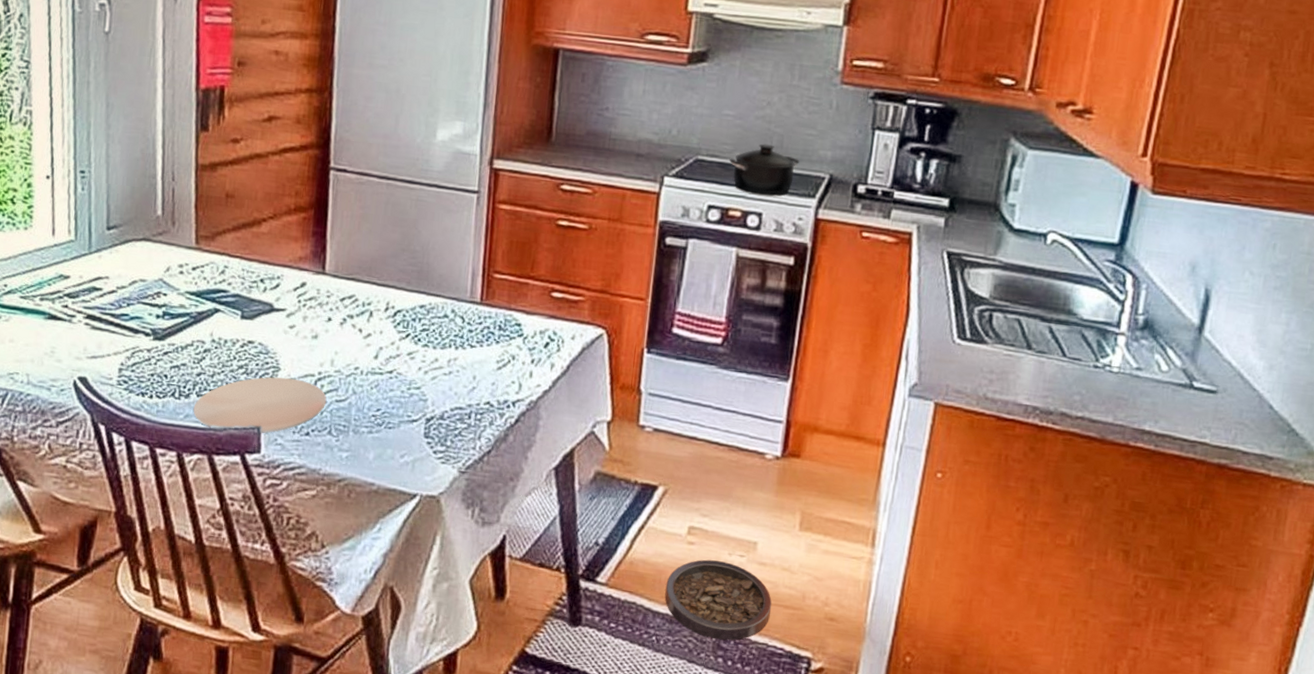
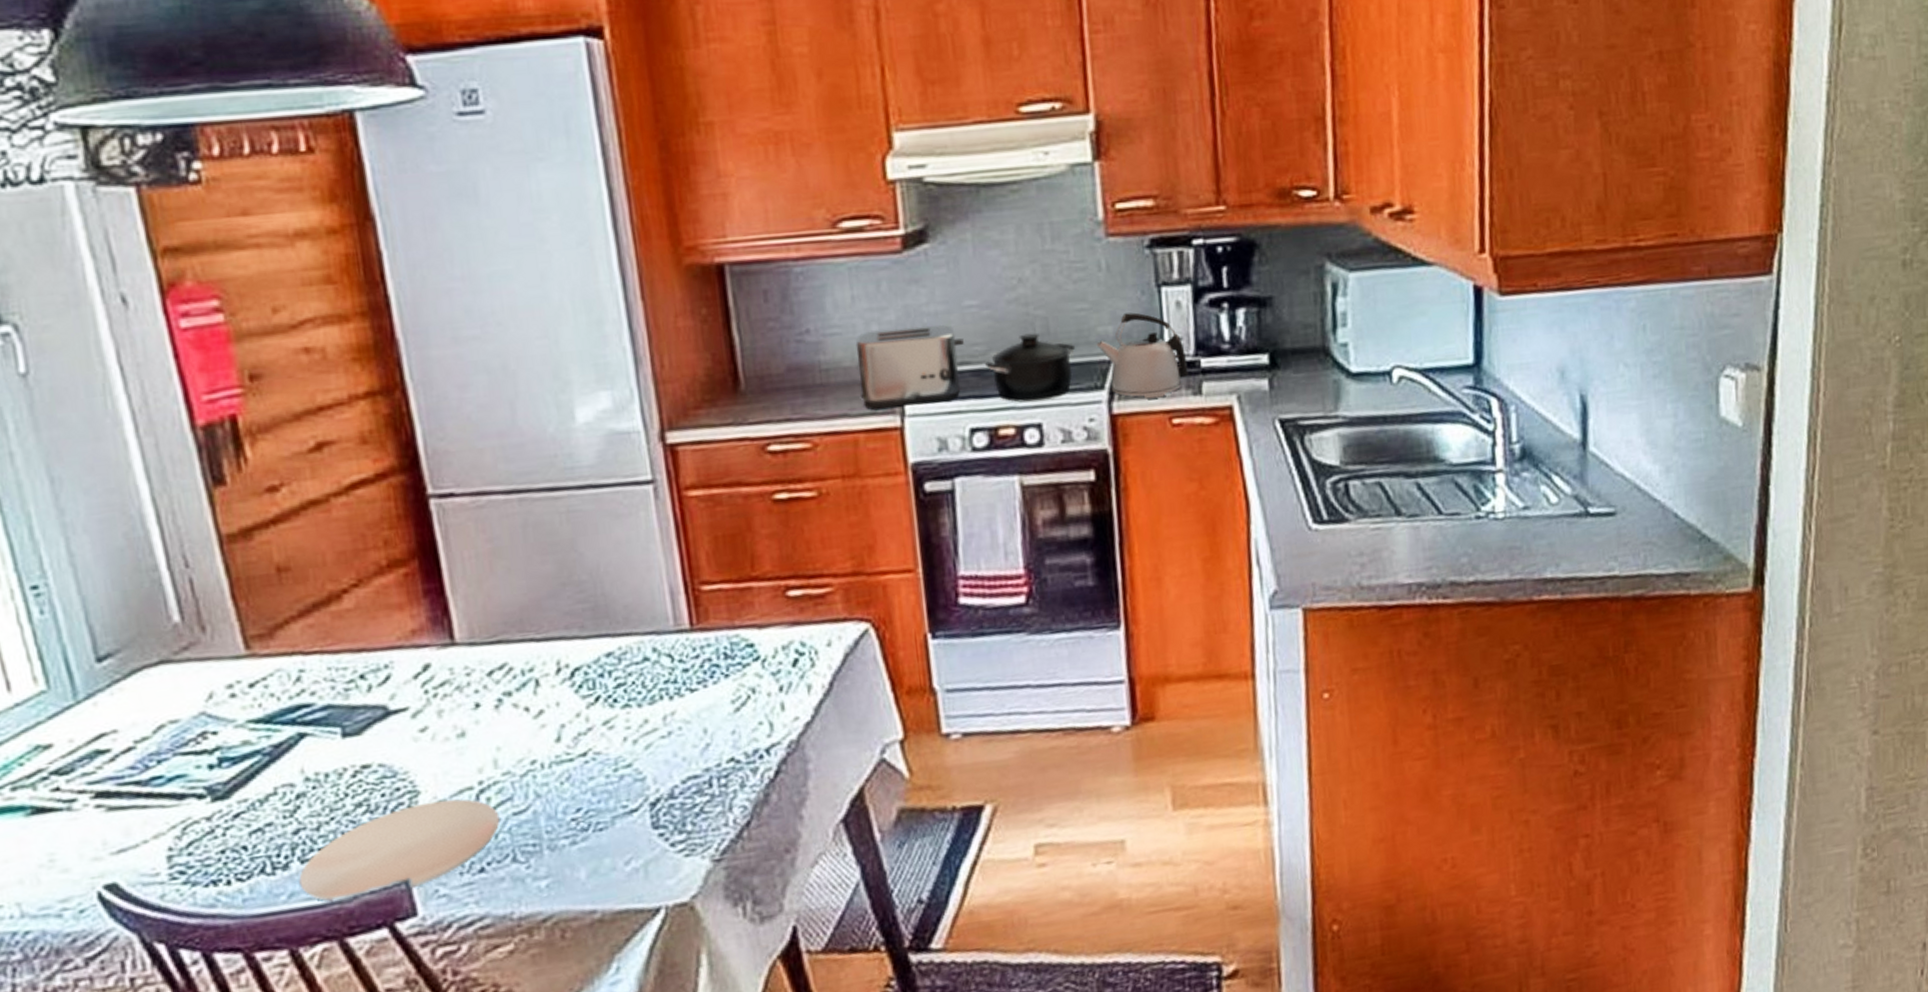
toaster: none [634,118,718,183] -> present [855,324,964,411]
pet bowl: present [665,559,772,641] -> none [1021,875,1160,977]
kettle: none [816,144,884,214] -> present [1096,312,1189,399]

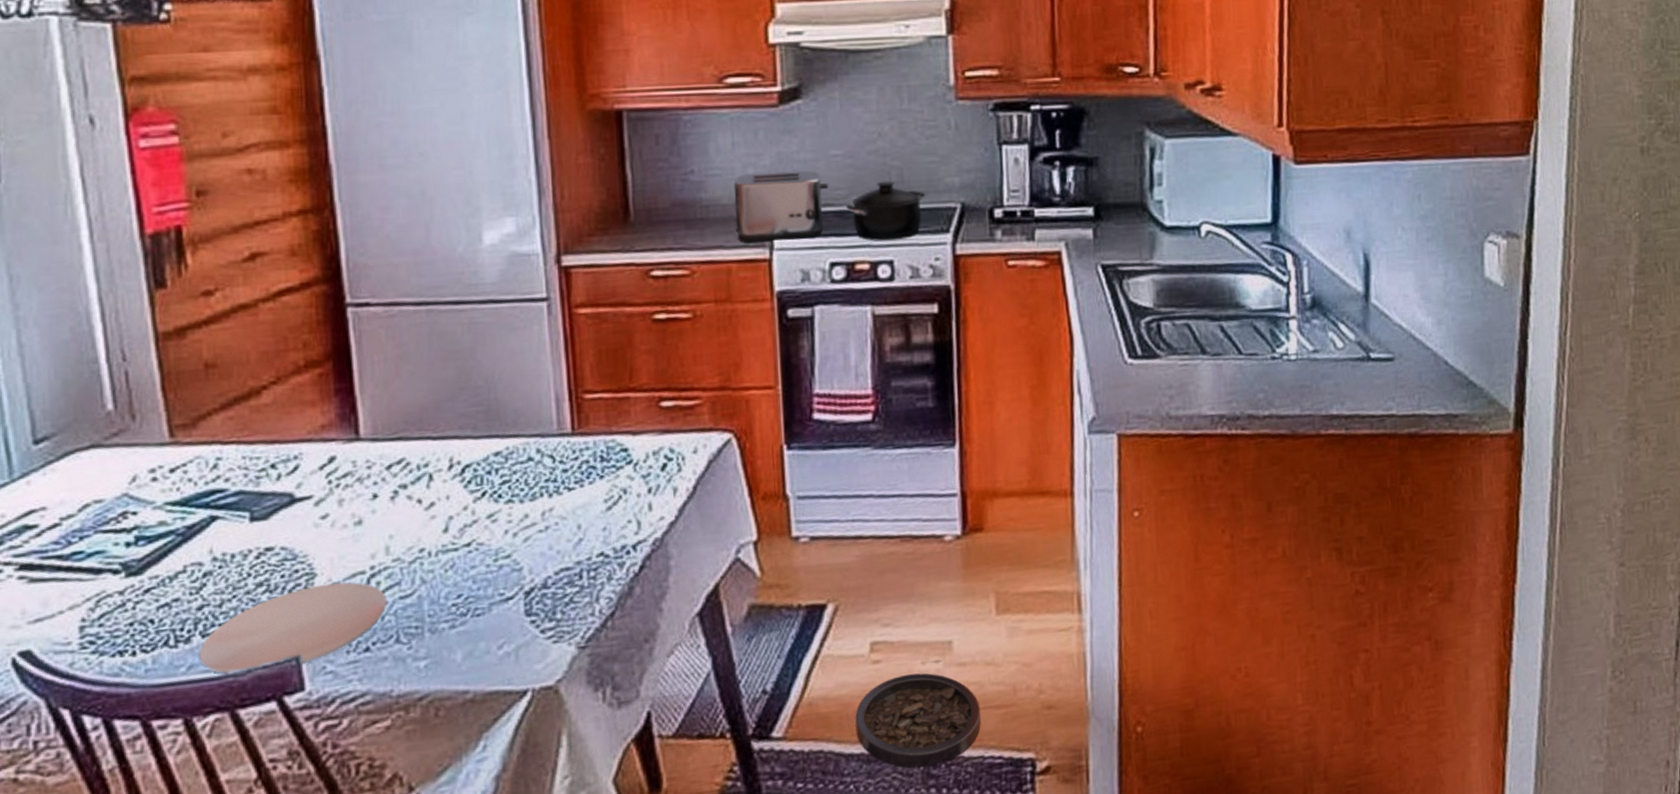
pet bowl: none [1021,875,1160,977] -> present [855,673,981,768]
kettle: present [1096,312,1189,399] -> none [944,166,1023,243]

